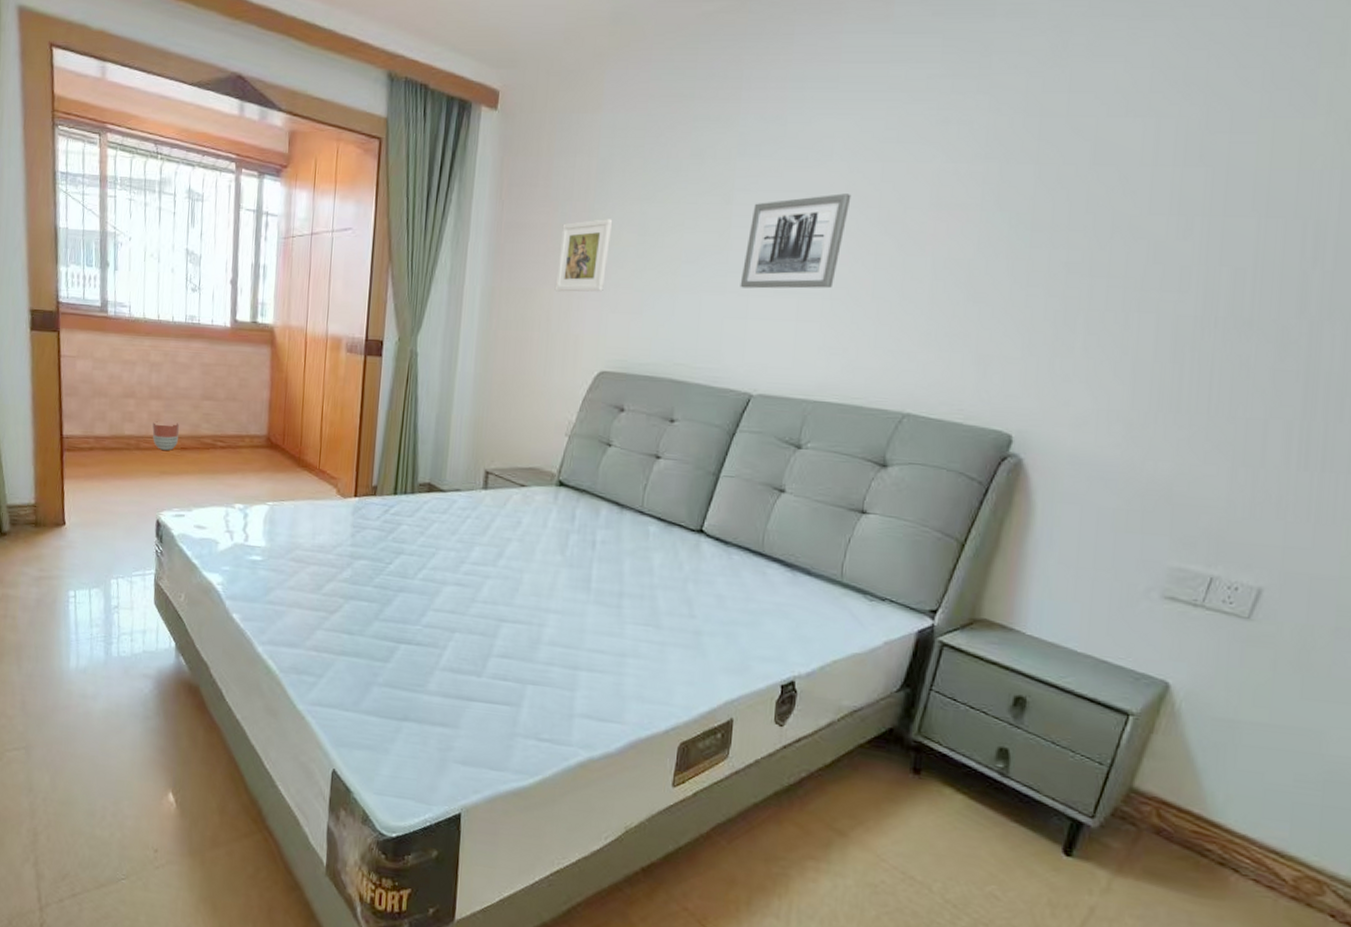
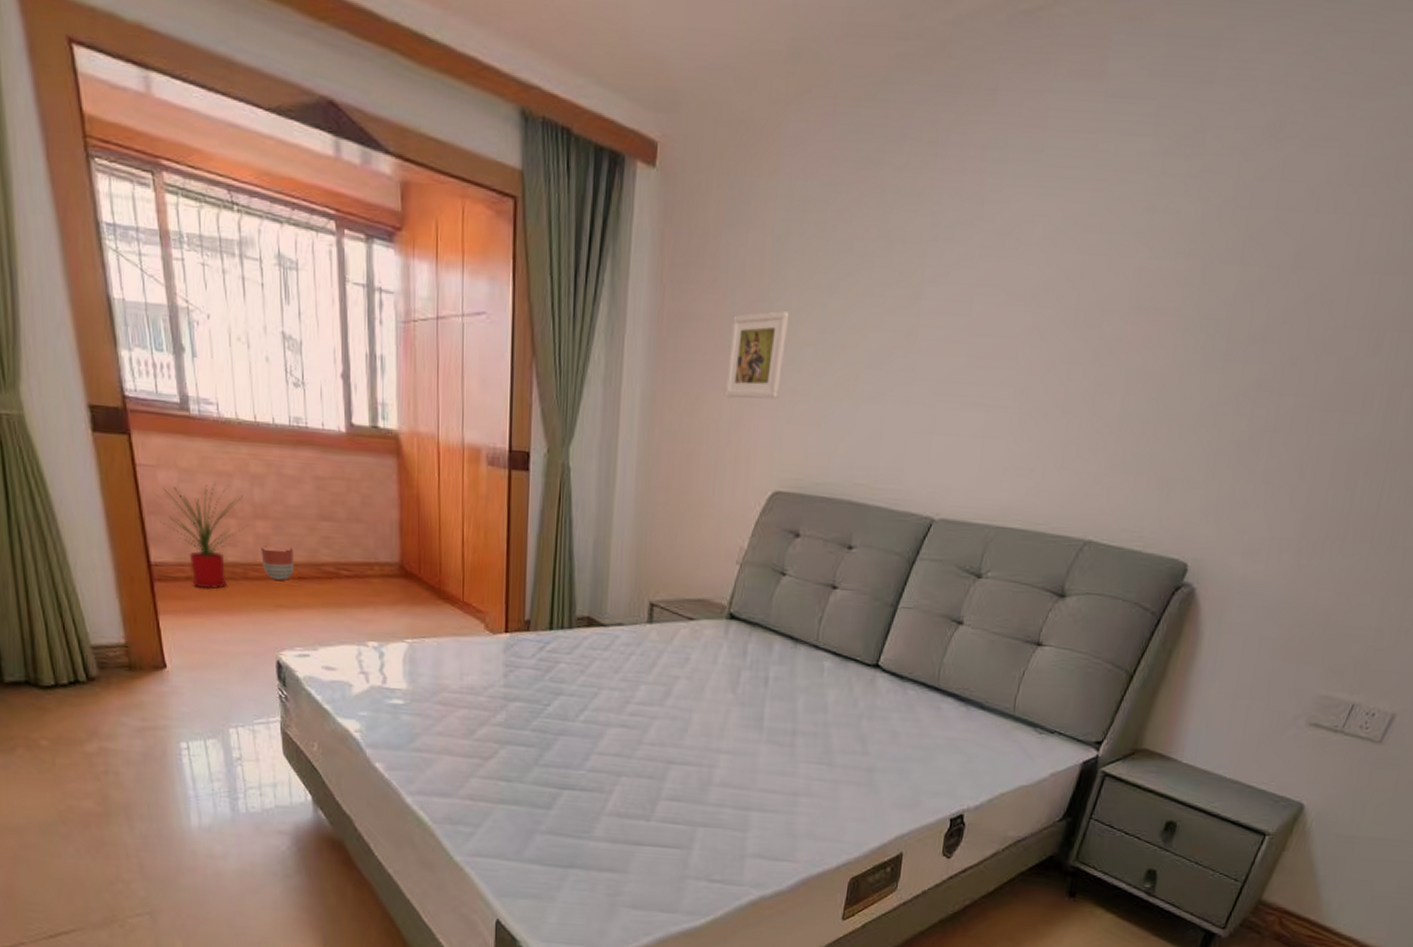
house plant: none [74,370,144,458] -> present [159,484,248,589]
wall art: present [740,193,852,289] -> none [926,290,1048,401]

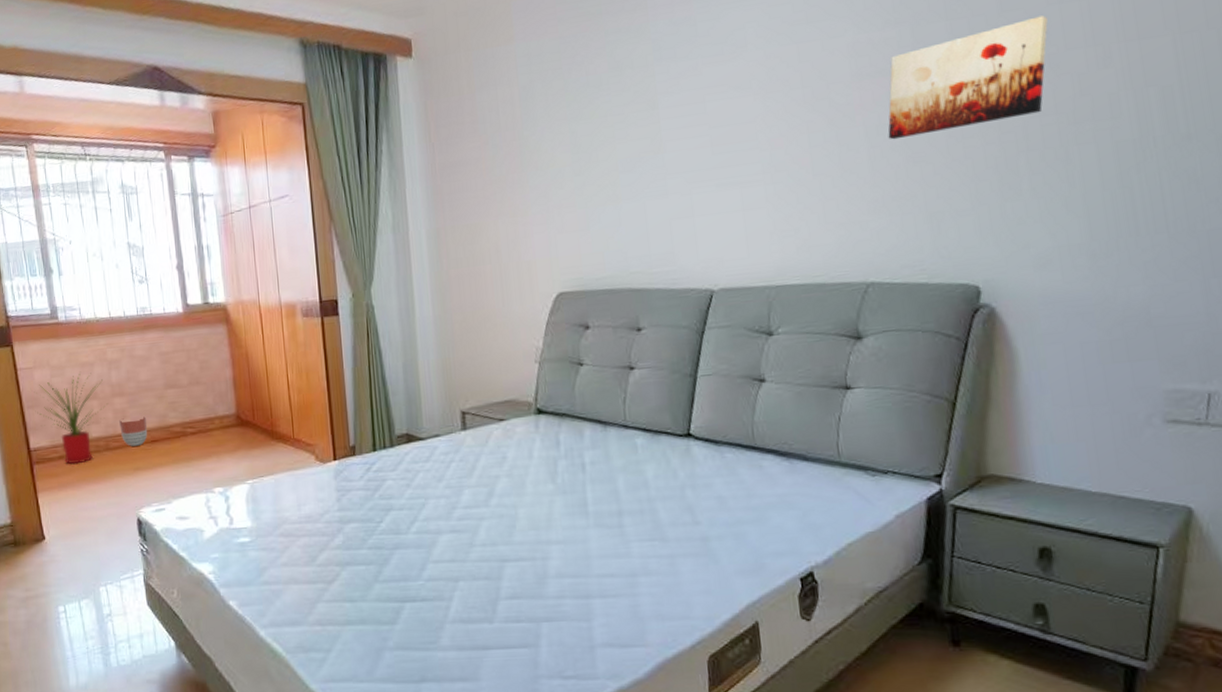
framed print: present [724,311,790,399] -> none [495,143,547,222]
wall art: none [1146,282,1337,392] -> present [888,15,1048,140]

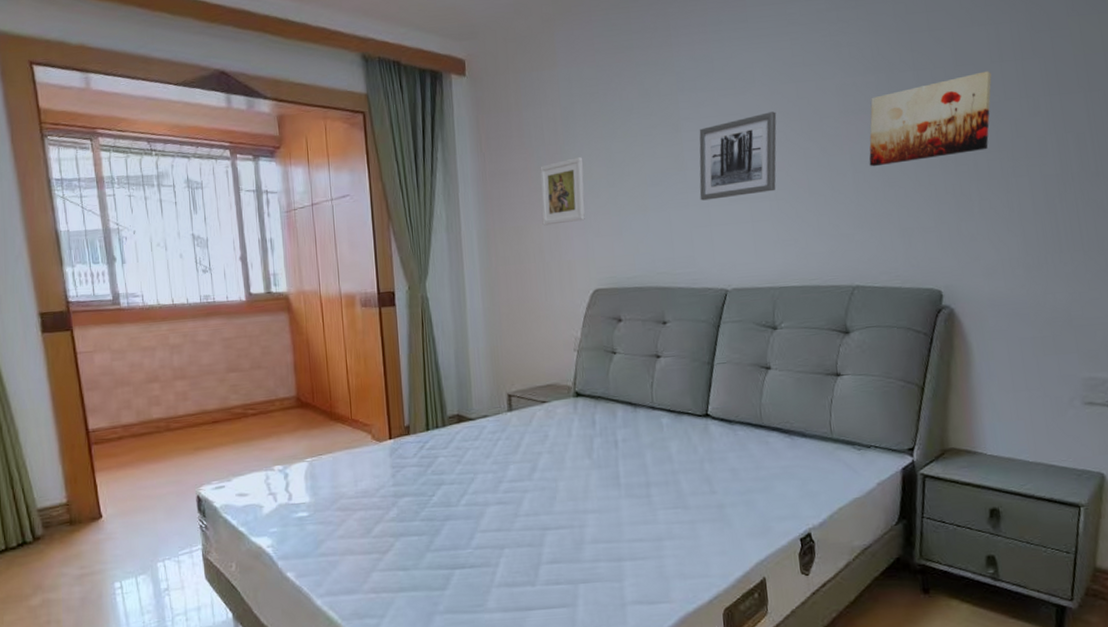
house plant: present [36,373,108,464] -> none [96,357,169,444]
planter: present [119,416,148,446] -> none [181,398,209,427]
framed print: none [495,143,547,222] -> present [540,157,585,226]
wall art: none [679,79,774,188] -> present [699,111,777,201]

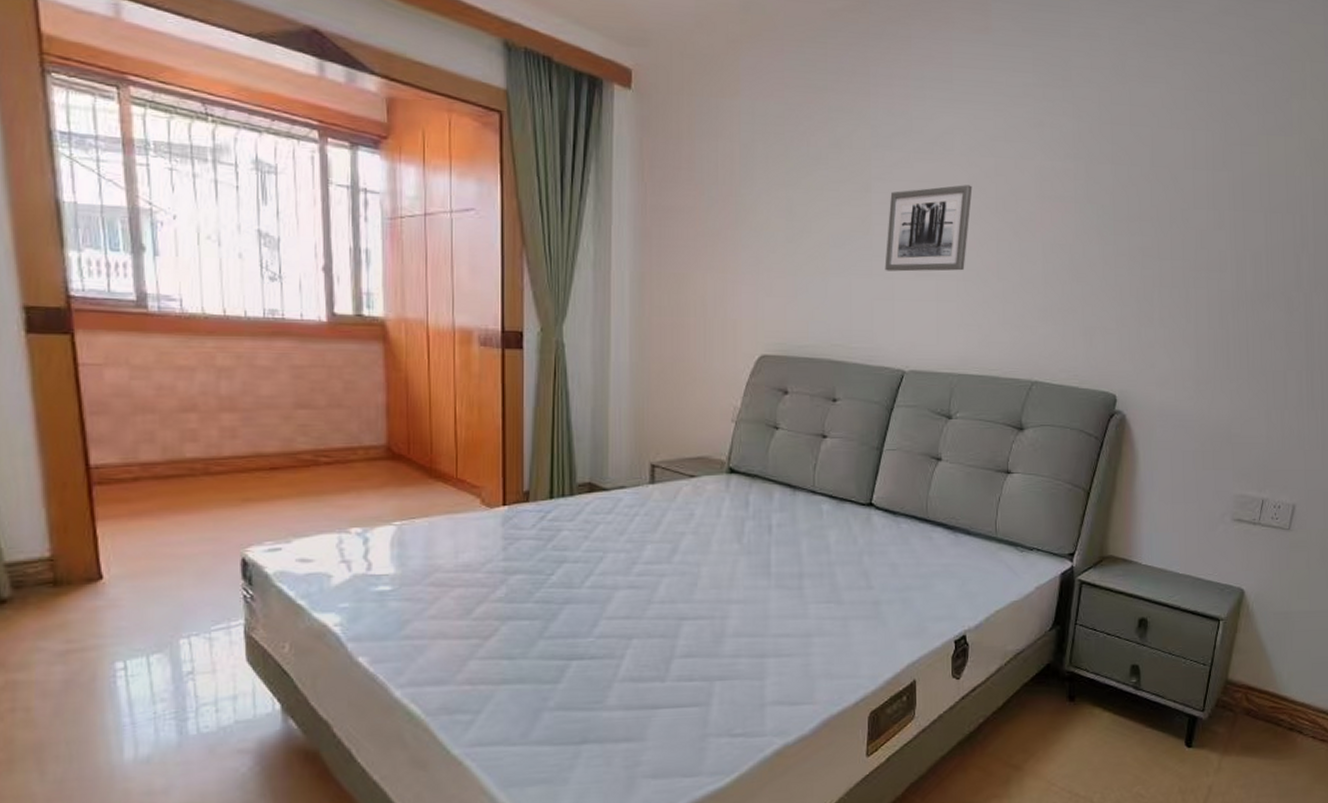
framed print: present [540,157,585,226] -> none [707,203,761,277]
wall art: present [869,71,992,167] -> none [1060,176,1184,259]

